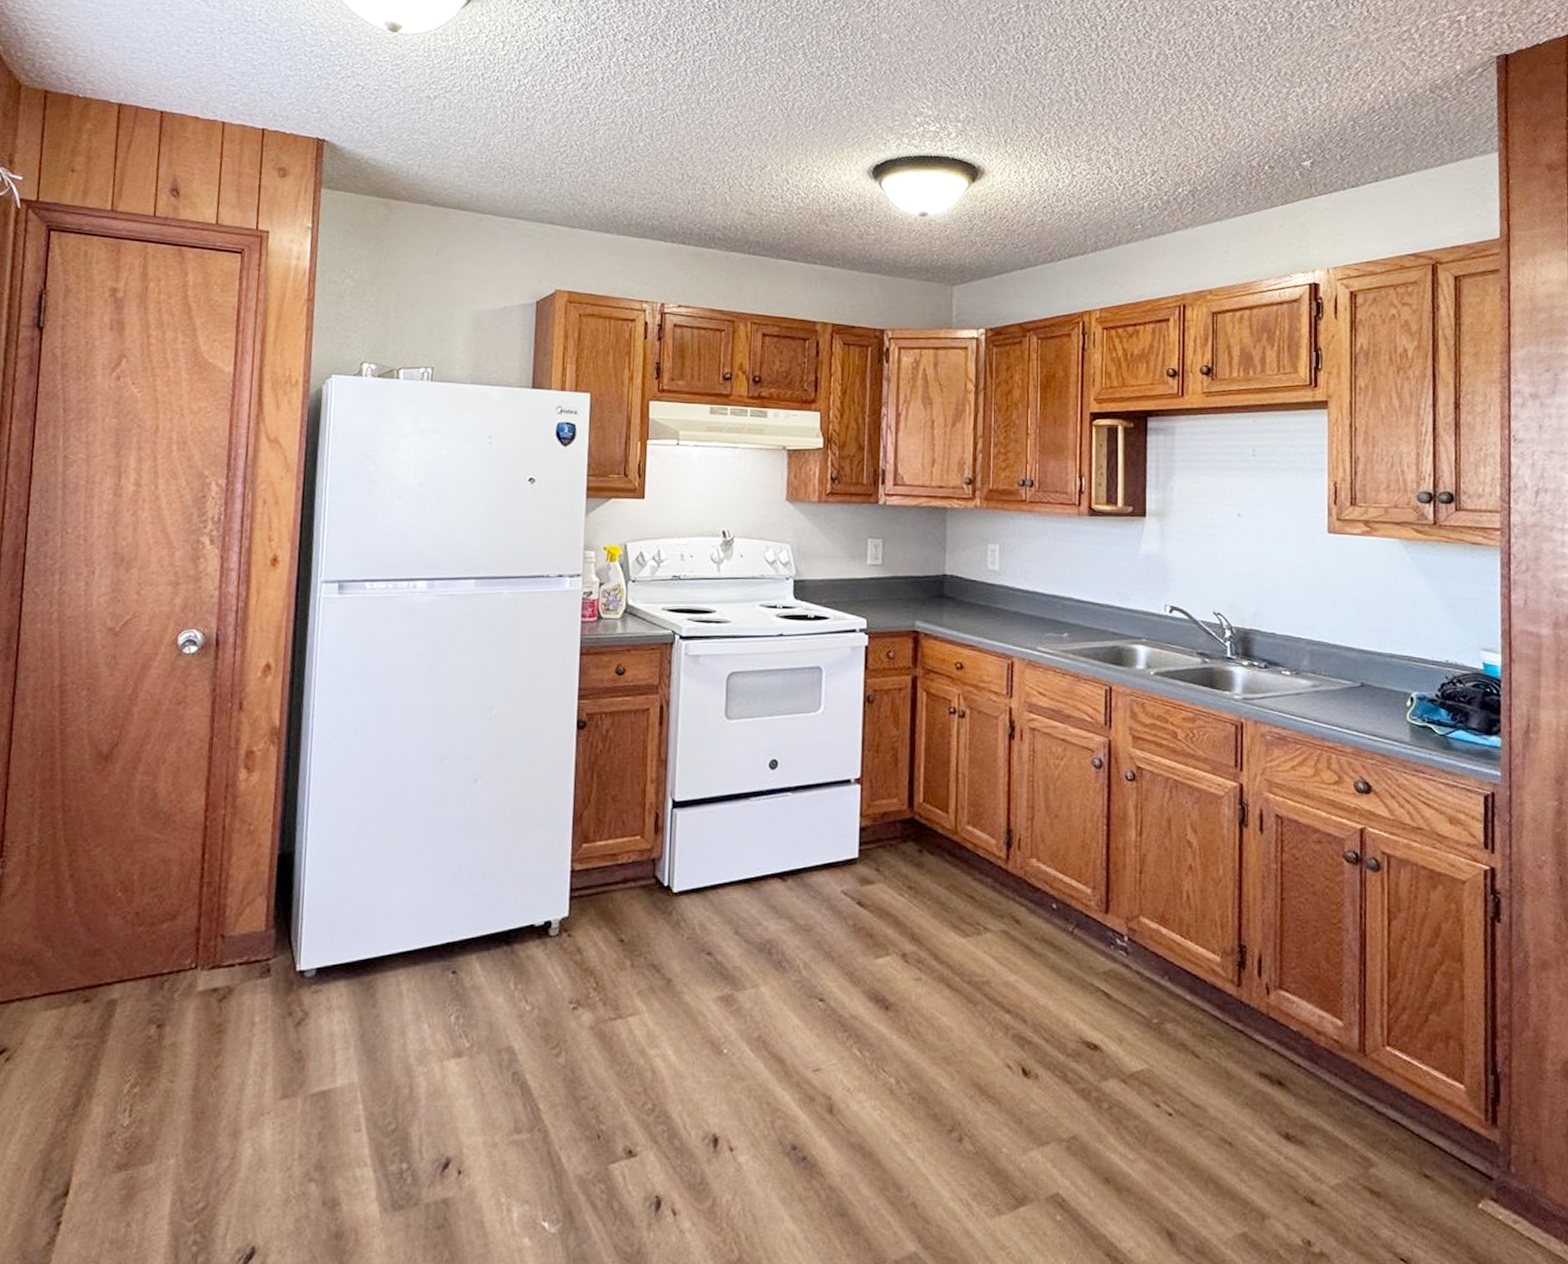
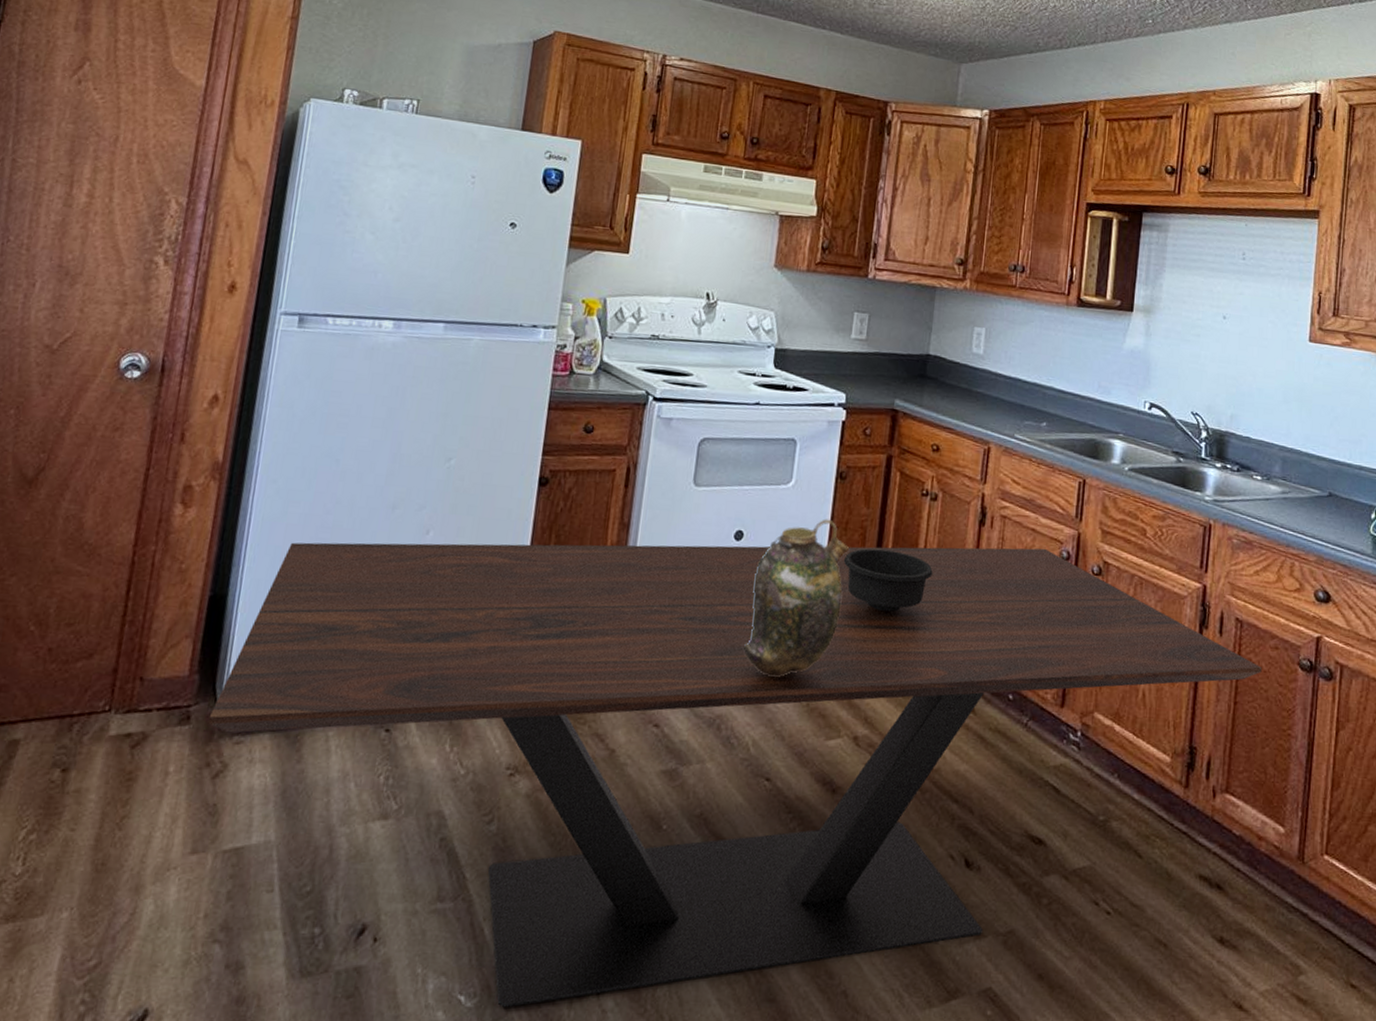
dining table: none [287,757,1307,1232] -> present [208,542,1262,1008]
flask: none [787,742,882,900] -> present [743,519,849,677]
bowl: none [877,769,967,829] -> present [843,548,933,612]

